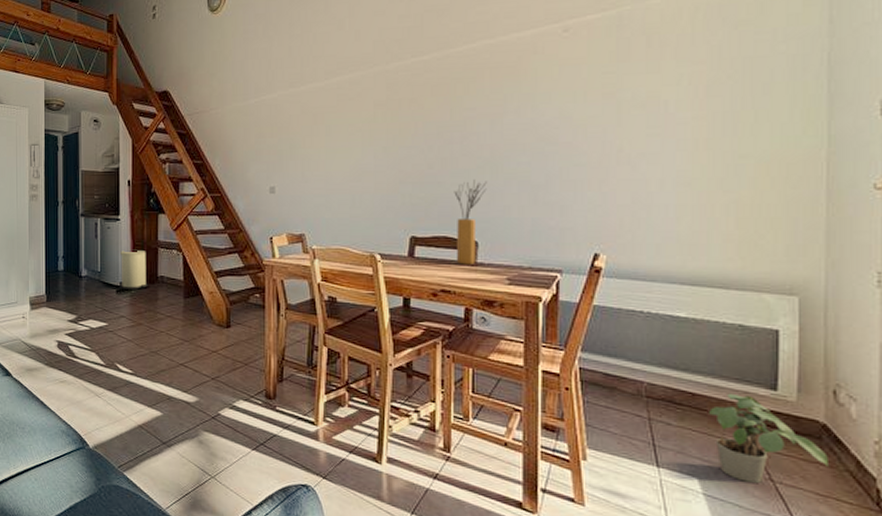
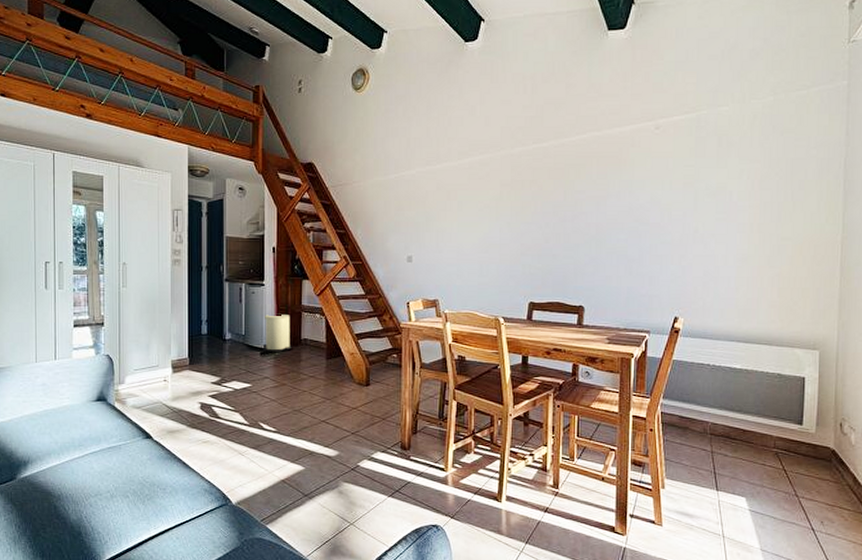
vase: present [454,179,487,265] -> none [566,253,592,327]
potted plant: present [709,393,830,484] -> none [755,428,836,500]

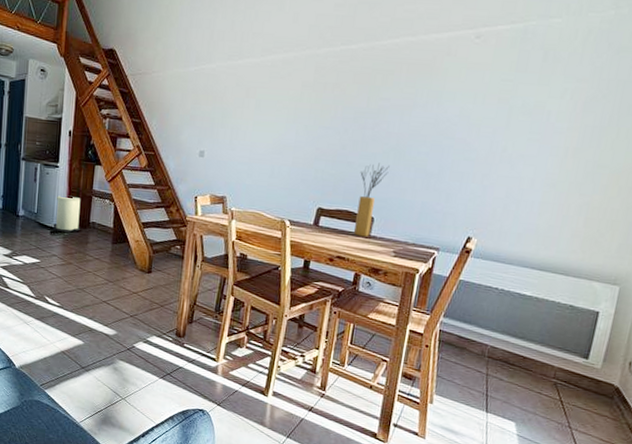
vase: none [566,253,592,327] -> present [353,163,390,237]

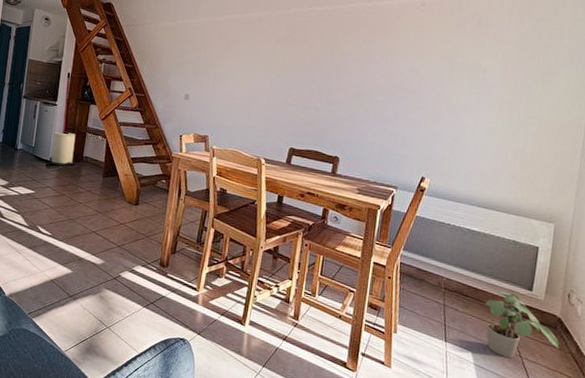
vase: present [353,163,390,237] -> none [321,109,352,175]
potted plant: none [533,358,615,430] -> present [485,290,560,359]

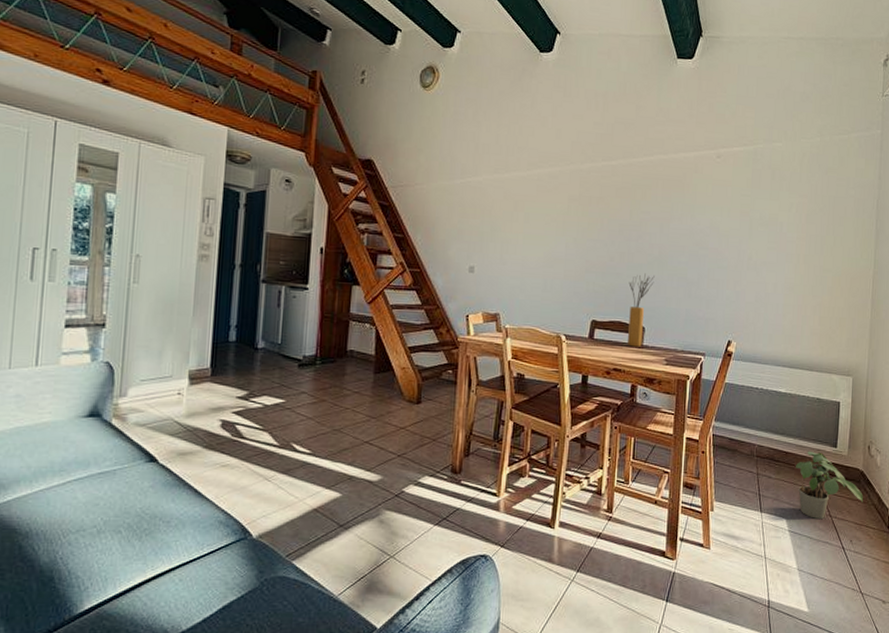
pedal bin: present [51,131,76,166] -> none [305,321,336,364]
vase: none [321,109,352,175] -> present [627,273,655,347]

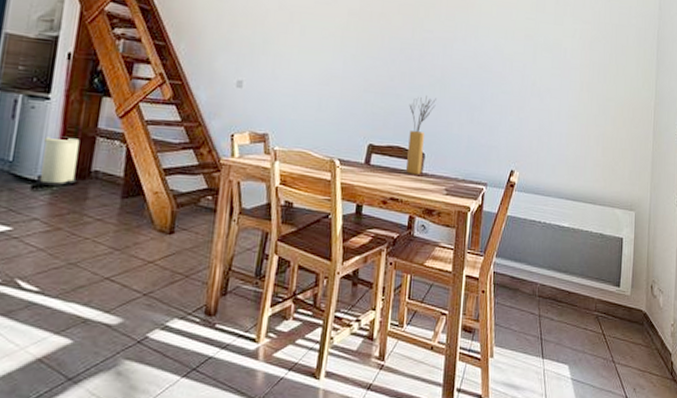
pedal bin: none [305,321,336,364] -> present [40,136,80,186]
potted plant: present [796,451,864,520] -> none [578,290,647,366]

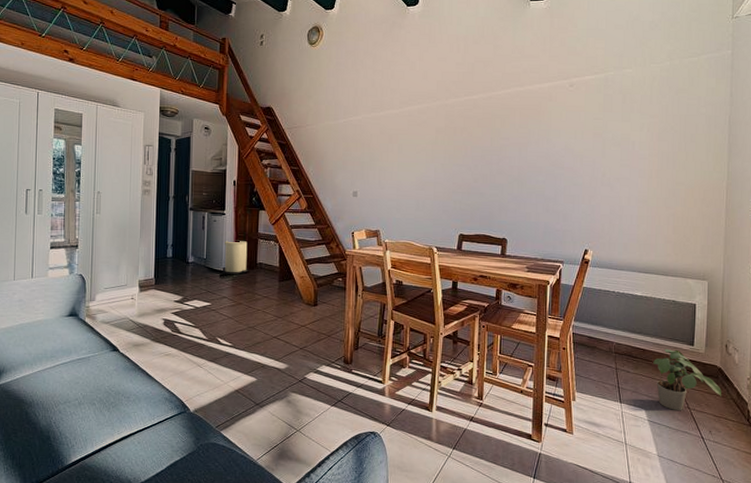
vase: present [405,95,436,175] -> none [491,192,515,257]
potted plant: none [578,290,647,366] -> present [653,348,722,411]

